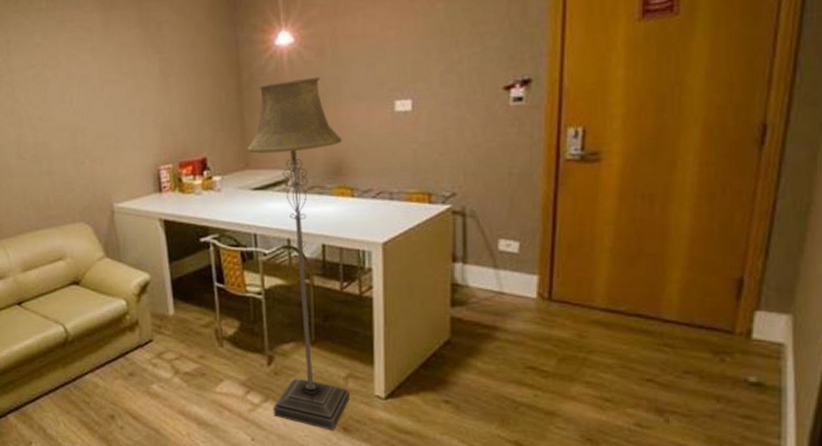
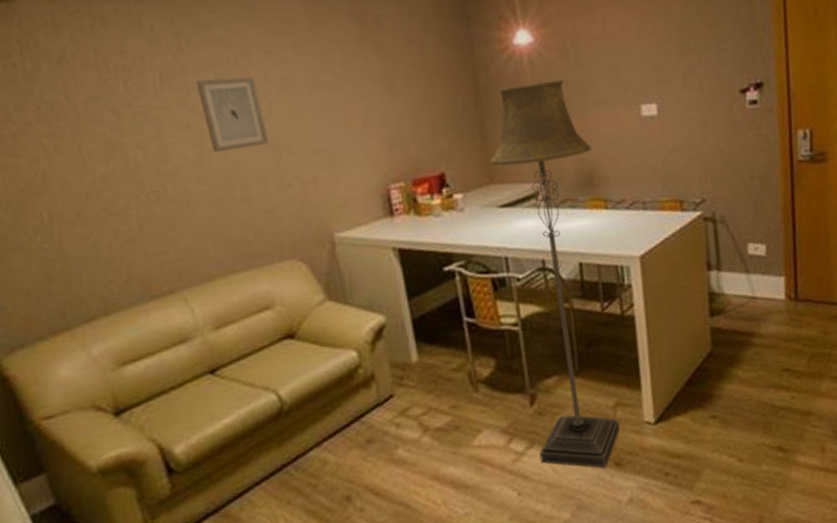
wall art: none [19,75,69,135] -> present [196,76,270,153]

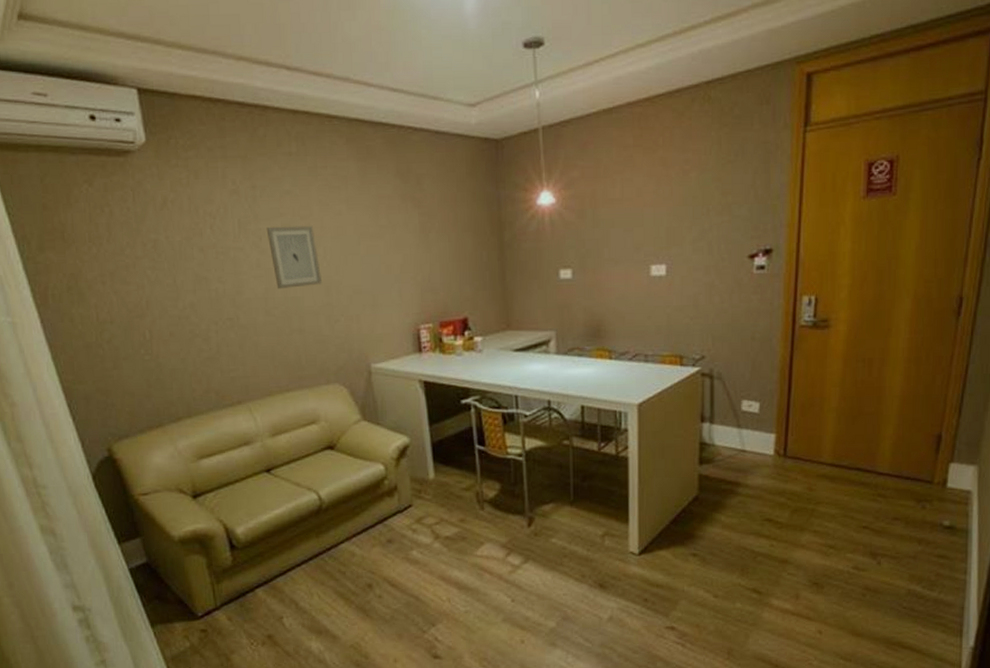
floor lamp: present [489,80,620,468] -> none [507,239,607,588]

